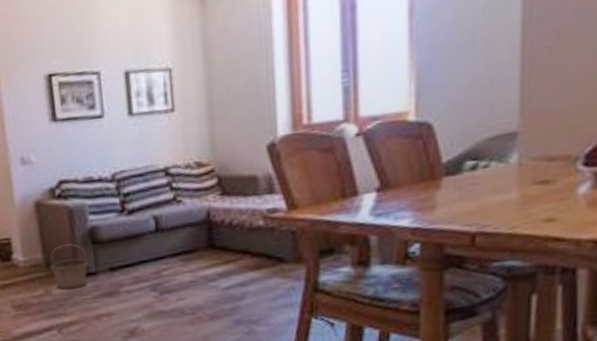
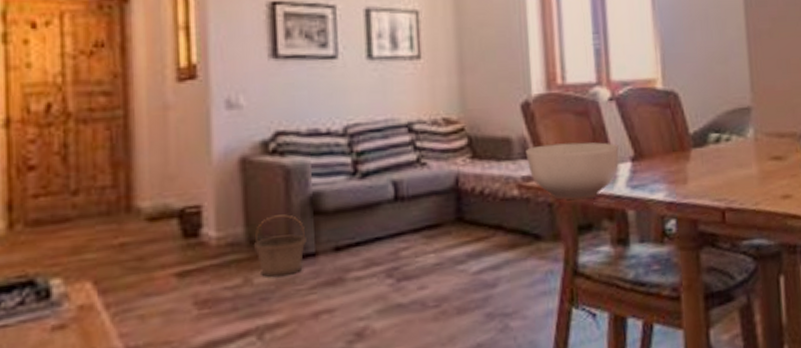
bowl: none [271,175,364,228] -> present [526,142,619,200]

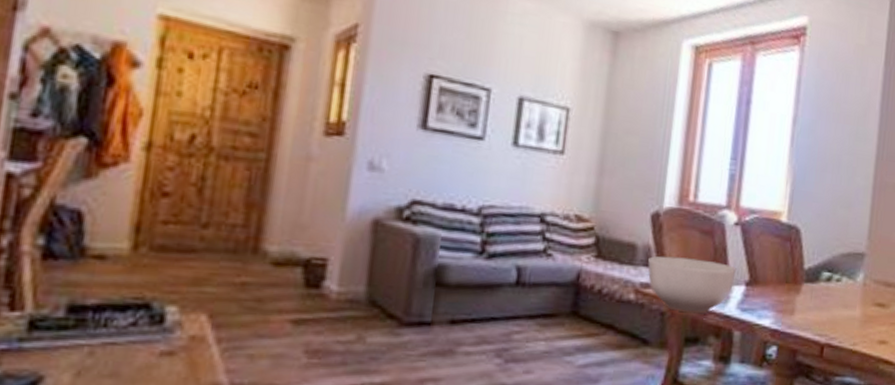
basket: present [254,214,307,278] -> none [373,280,425,339]

